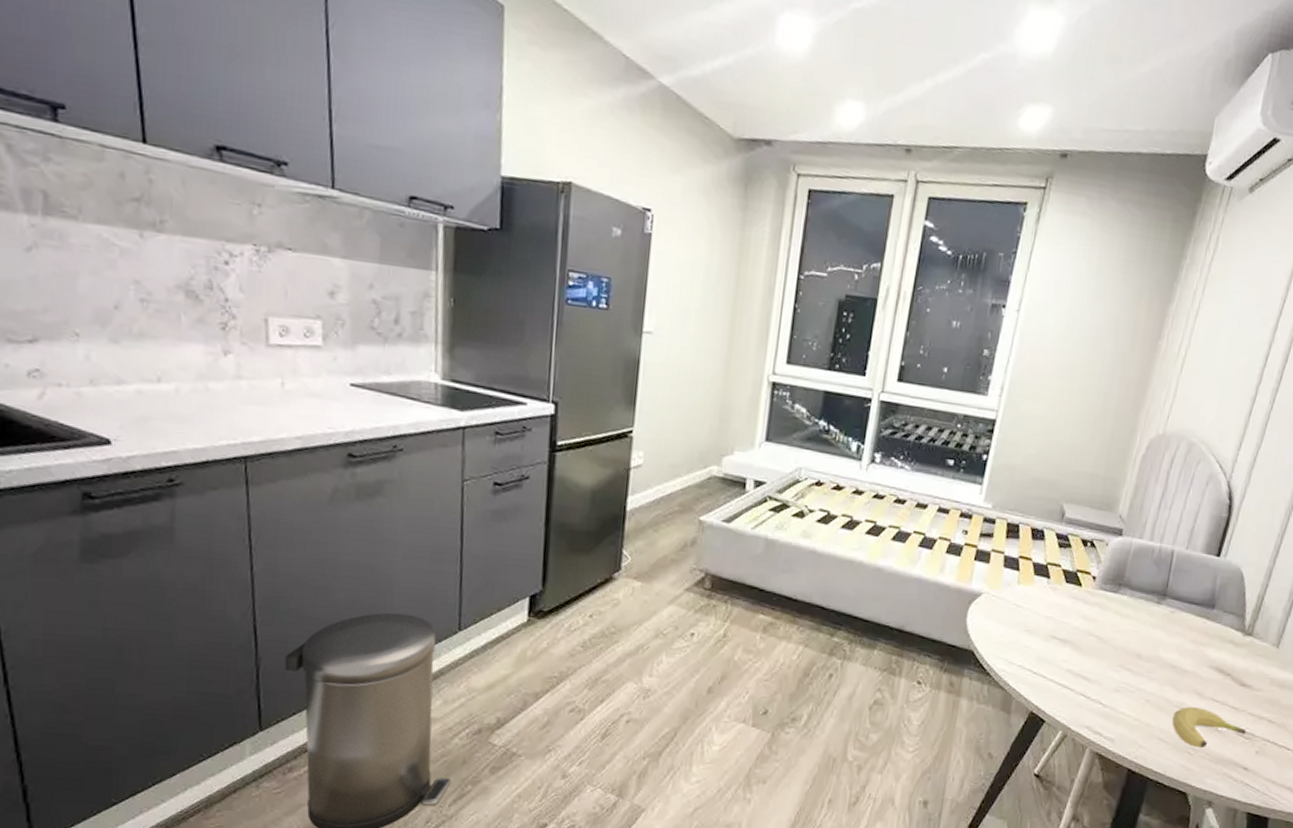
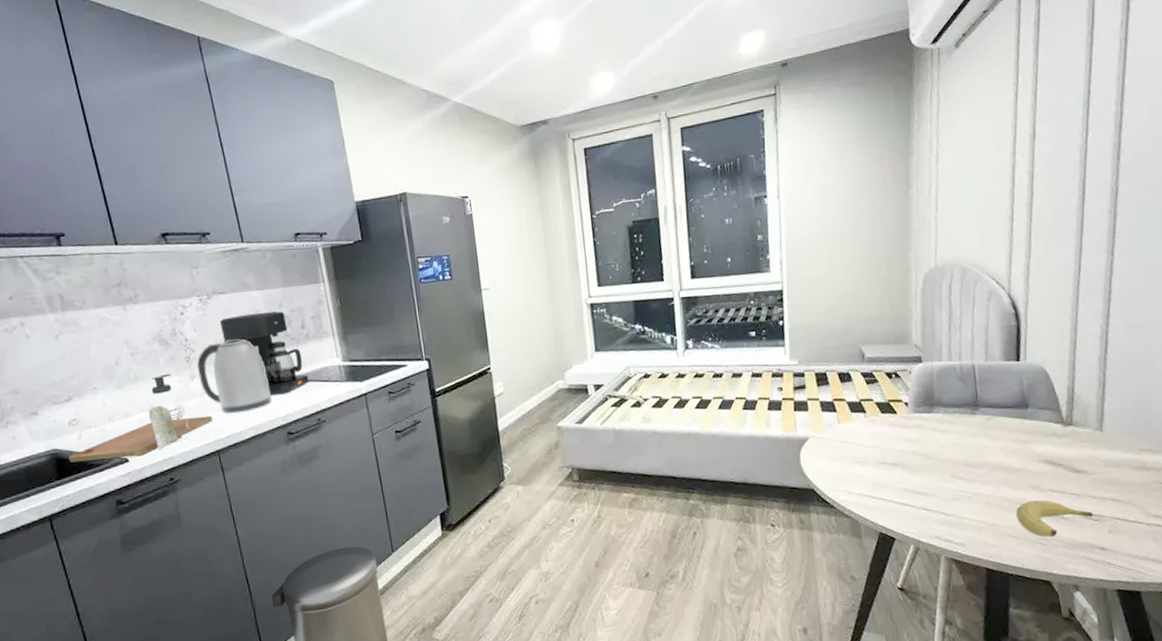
cutting board: none [19,398,246,441] -> present [69,415,213,463]
soap dispenser: none [152,337,209,439] -> present [149,373,189,450]
kettle: none [235,314,335,416] -> present [197,338,272,414]
coffee maker: none [279,283,391,405] -> present [219,311,309,396]

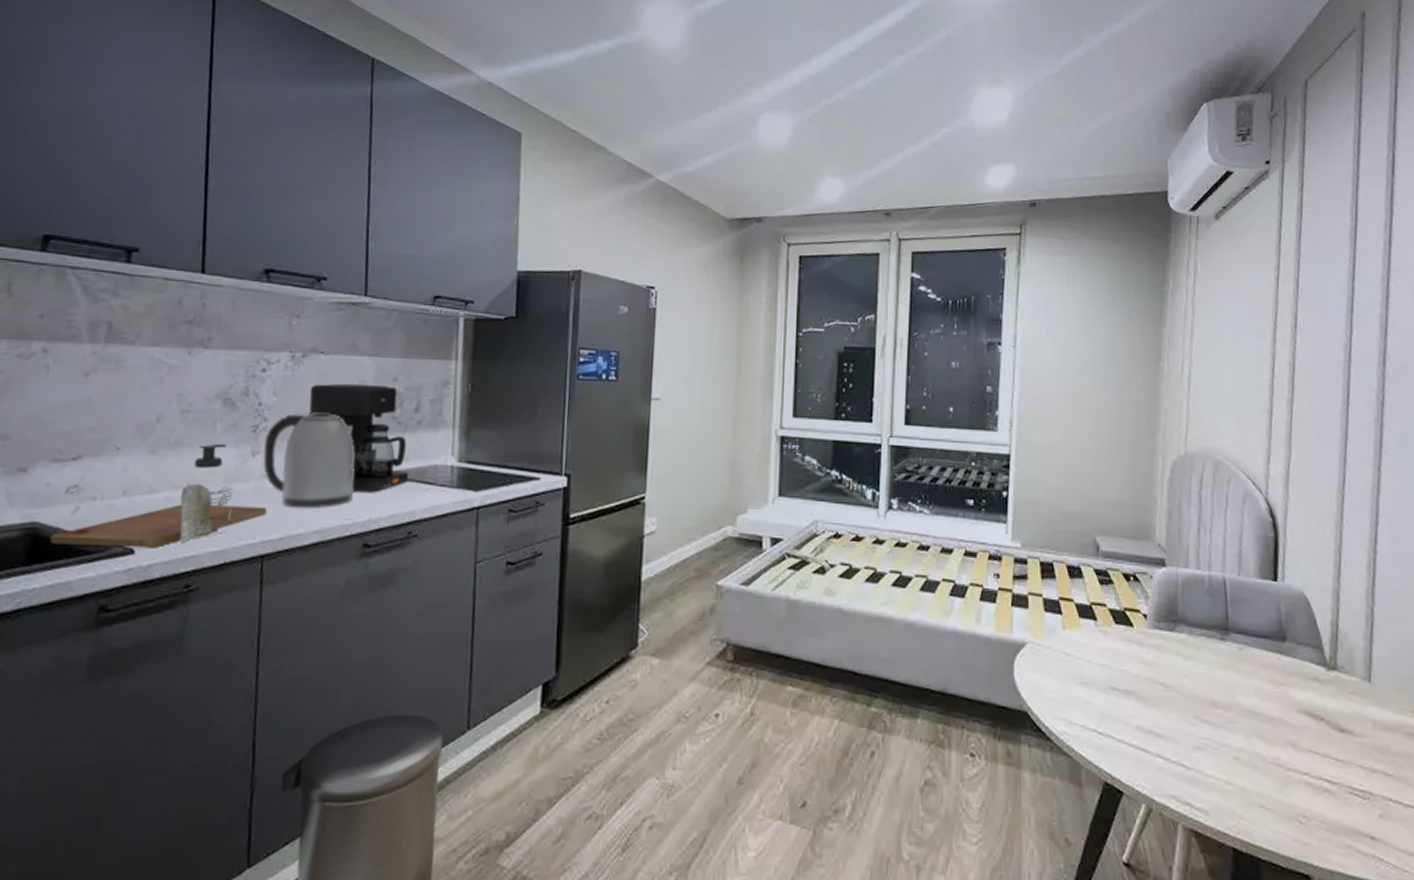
fruit: present [1016,500,1093,538] -> none [1270,763,1362,816]

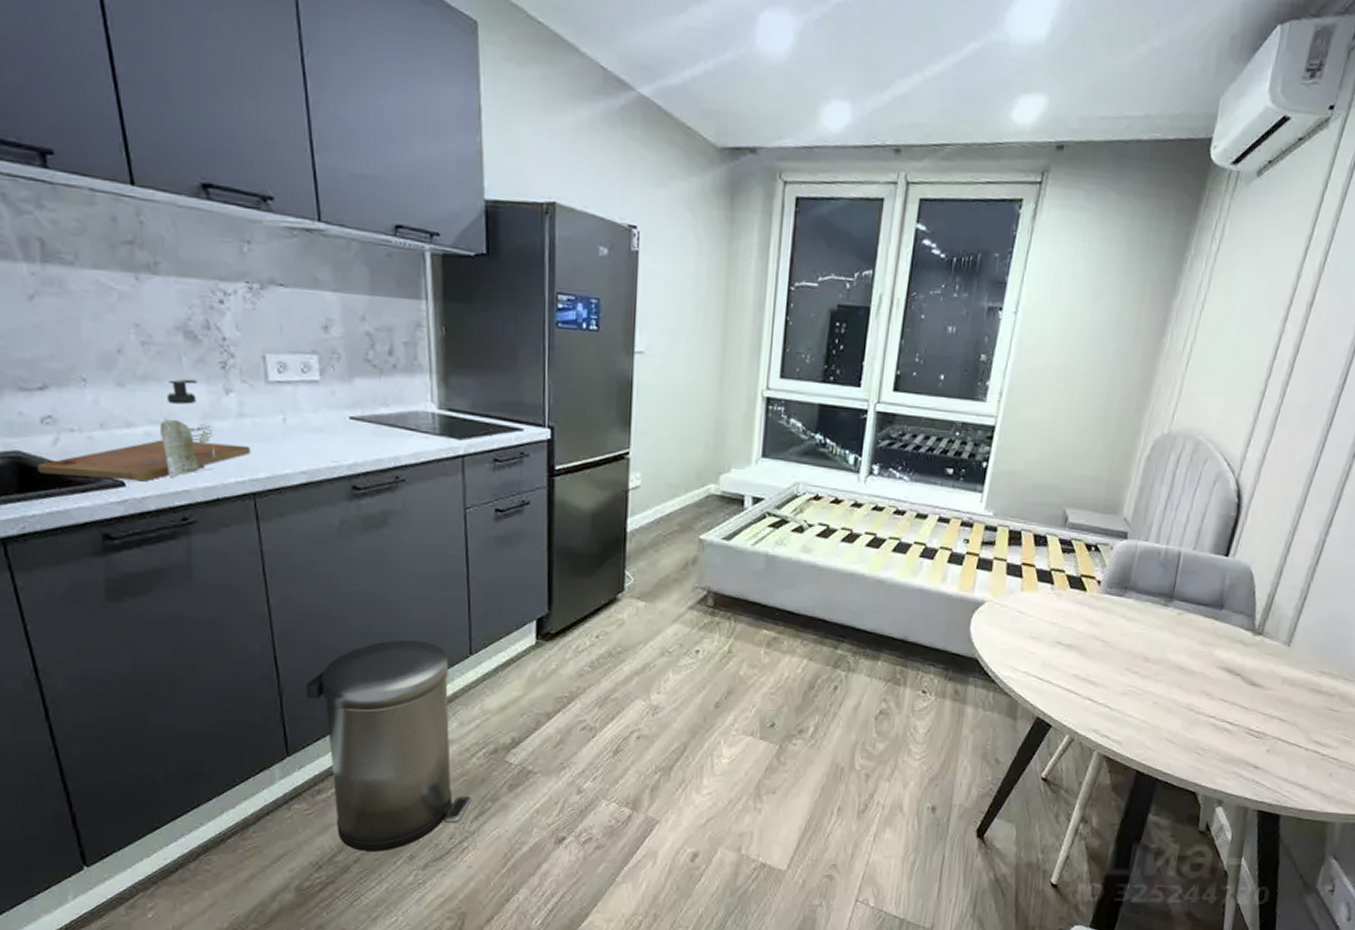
kettle: present [263,411,356,510] -> none [236,349,335,451]
coffee maker: present [308,383,409,494] -> none [274,319,390,438]

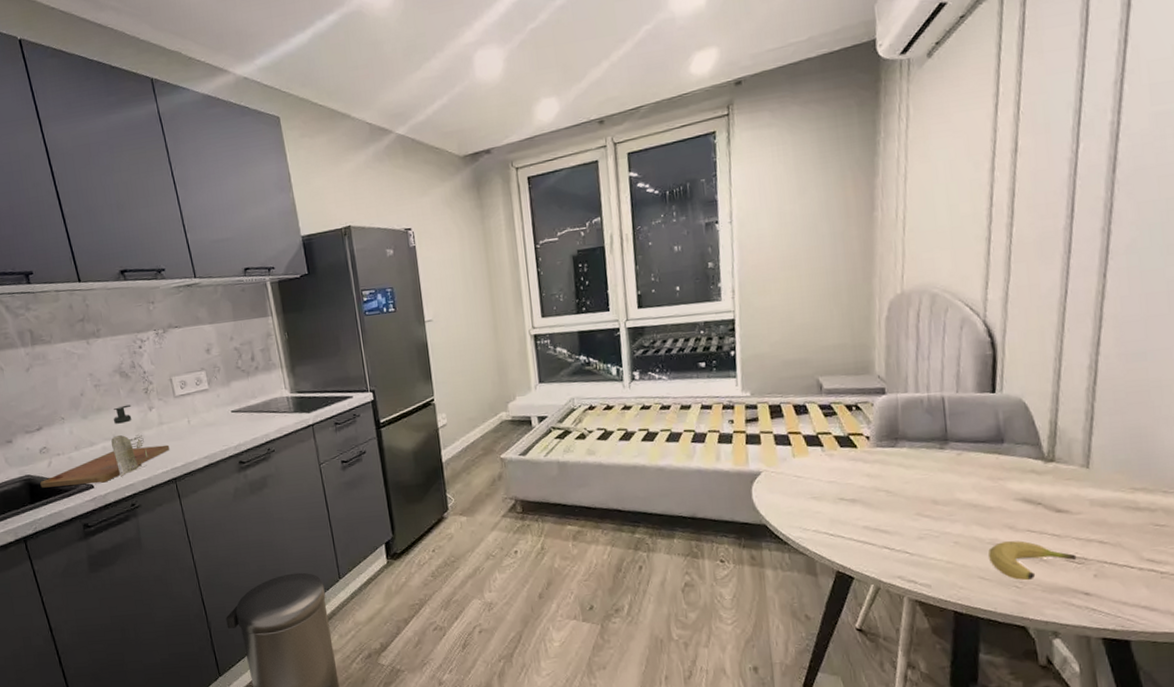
fruit: none [1180,708,1257,749] -> present [988,540,1077,581]

